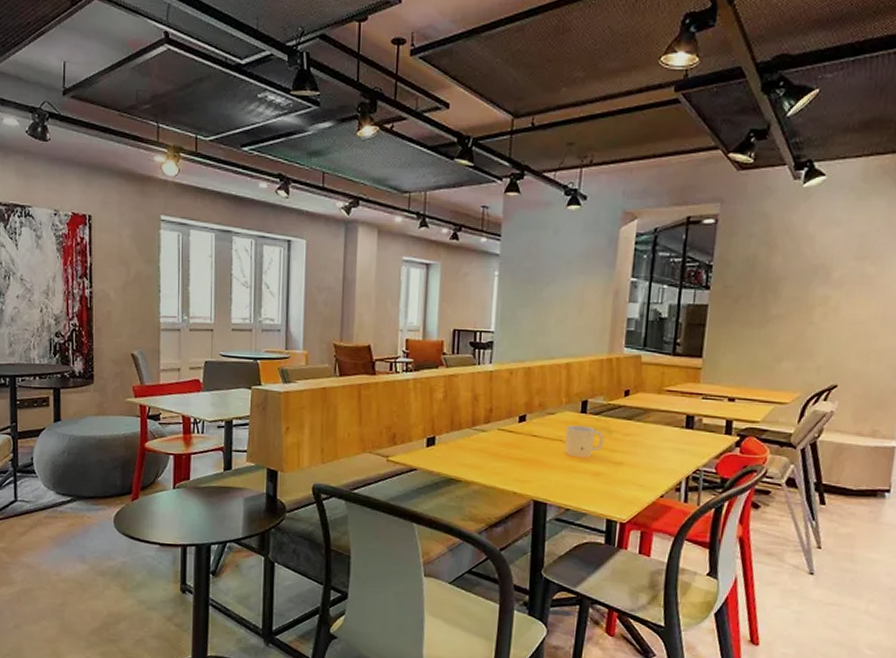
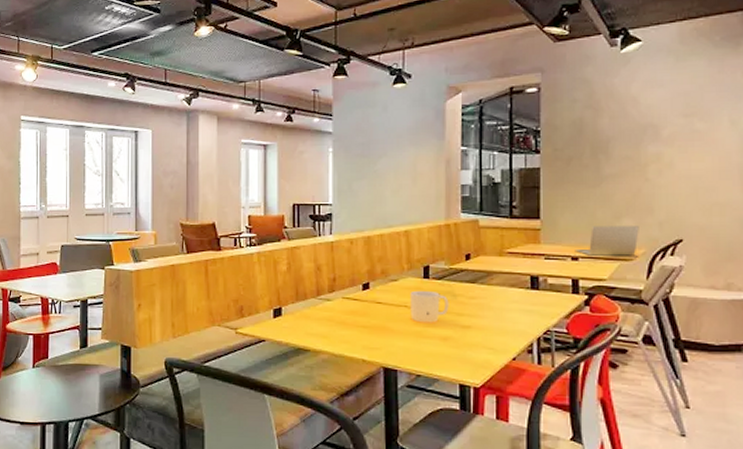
laptop: none [732,367,798,400] -> present [575,226,639,256]

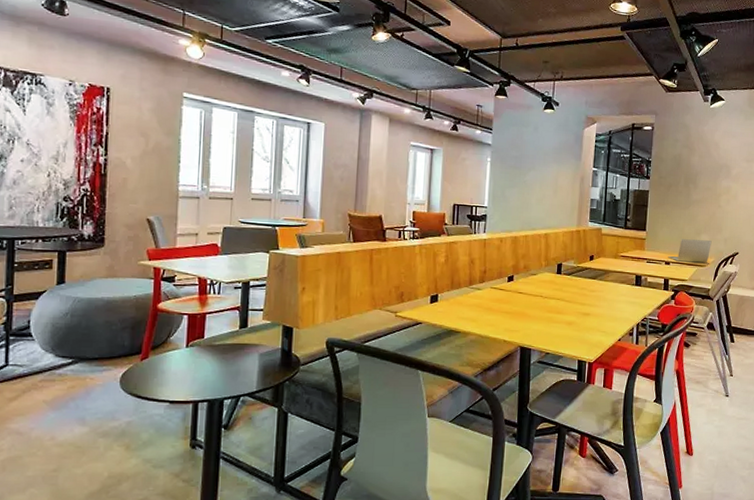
mug: present [410,290,449,323] -> none [544,283,575,311]

